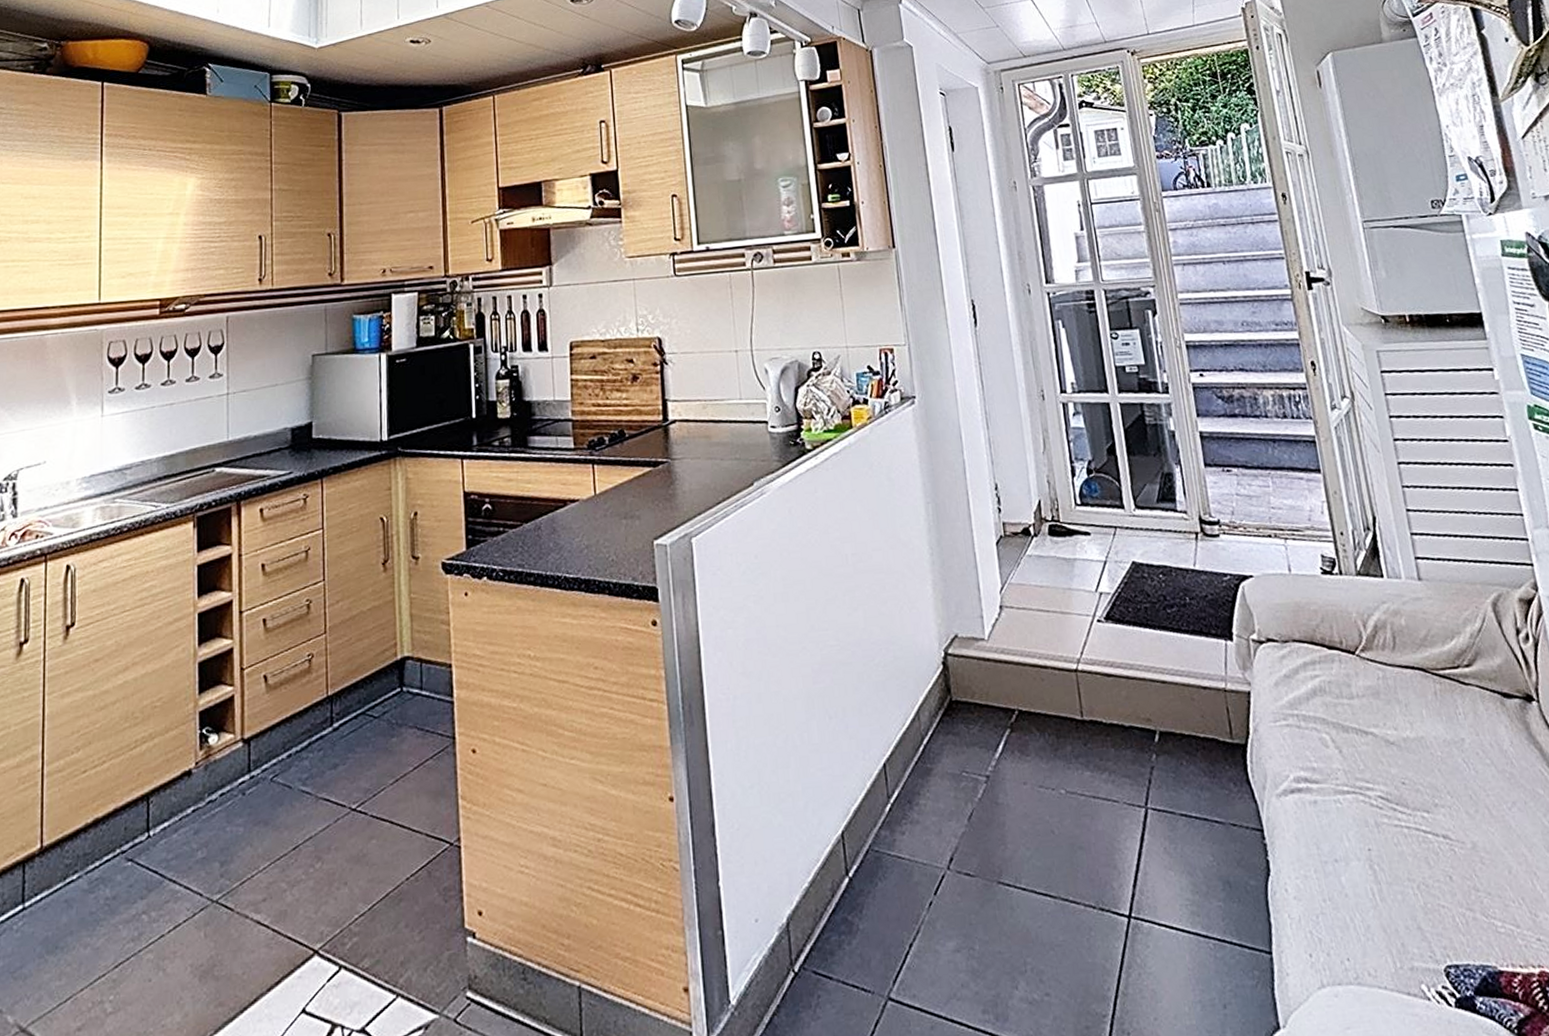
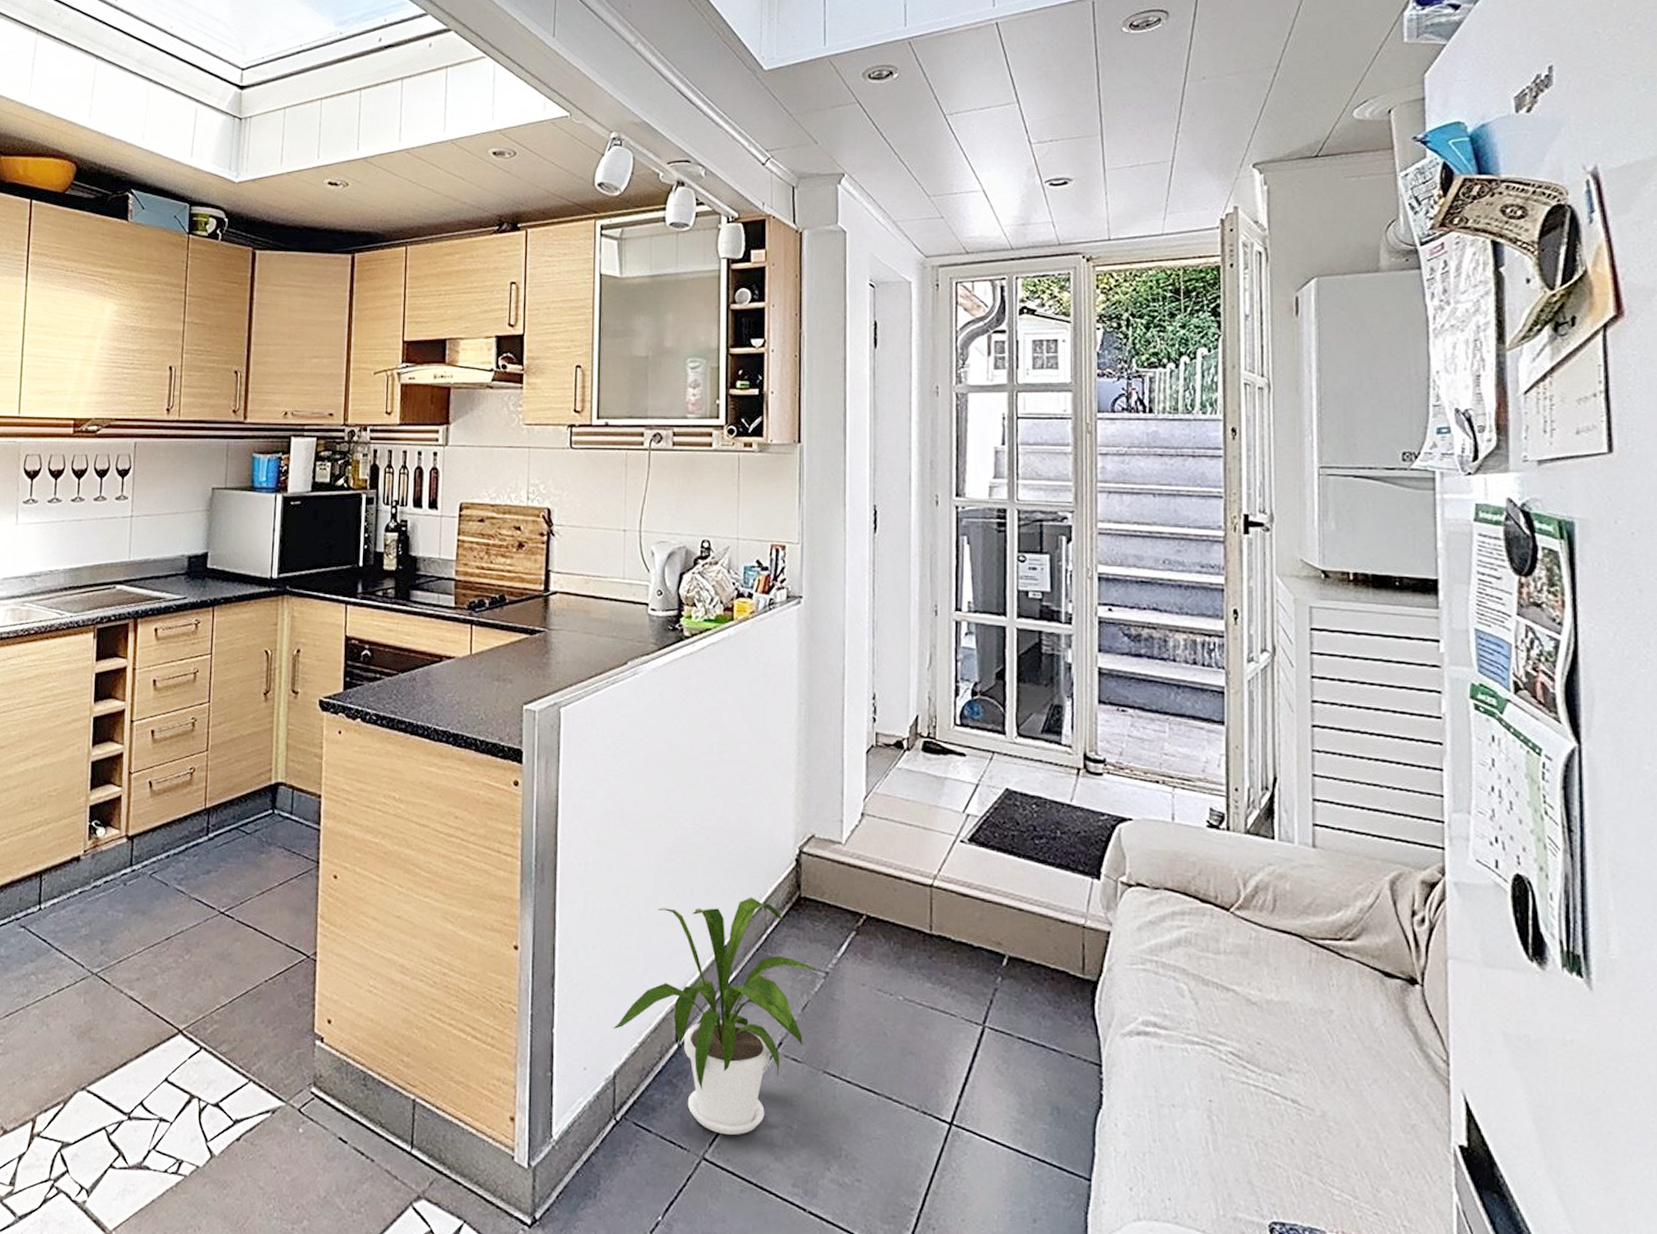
house plant: none [781,708,979,968] -> present [613,897,818,1135]

